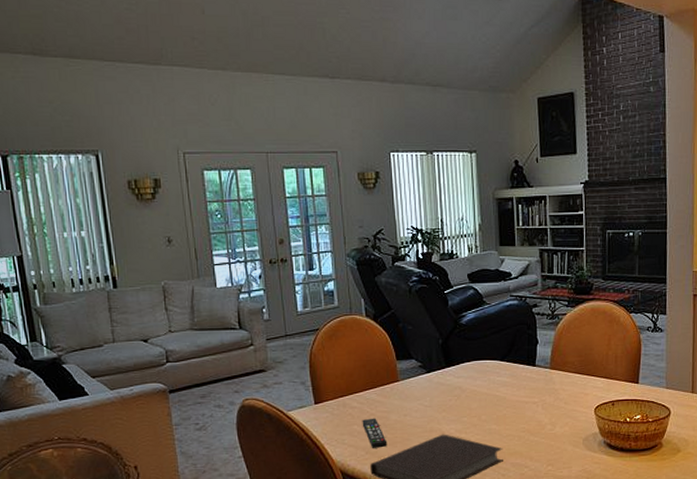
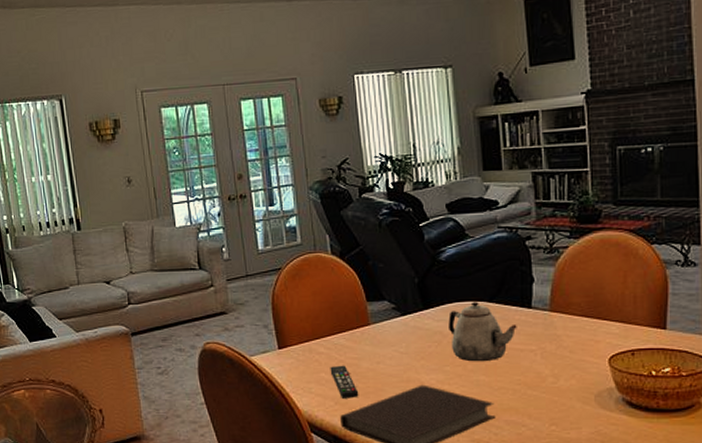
teapot: none [467,361,524,413] -> present [448,302,517,362]

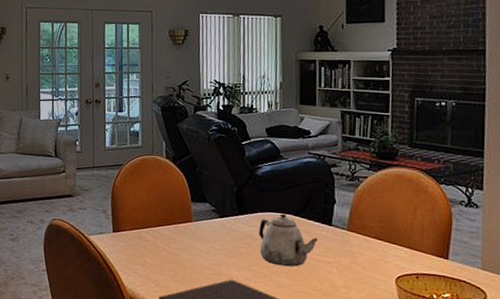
remote control: present [330,365,359,398] -> none [154,253,177,283]

